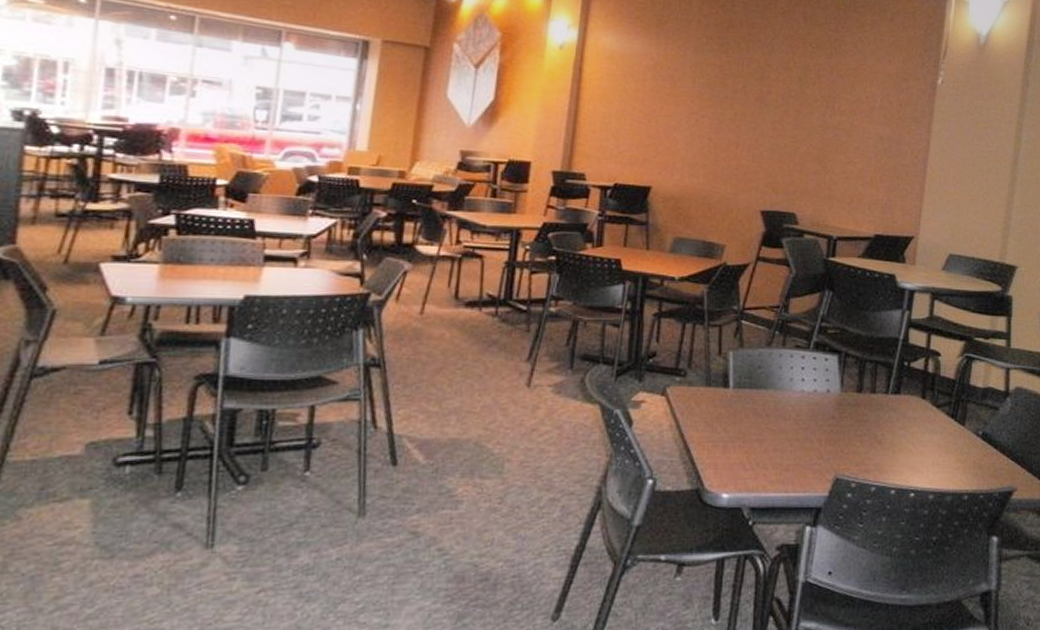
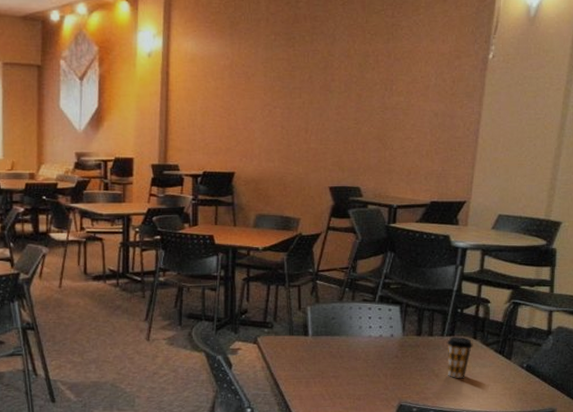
coffee cup: none [891,395,922,446] -> present [447,337,473,378]

